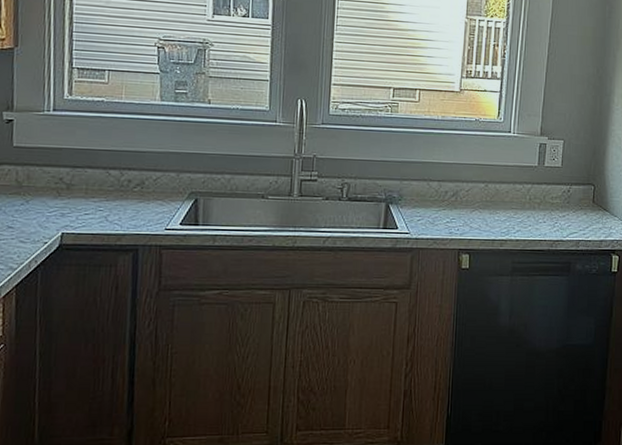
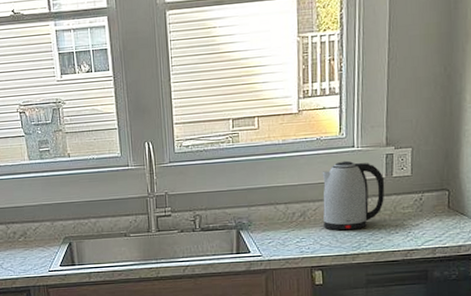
kettle: none [475,145,537,215] -> present [322,160,385,231]

